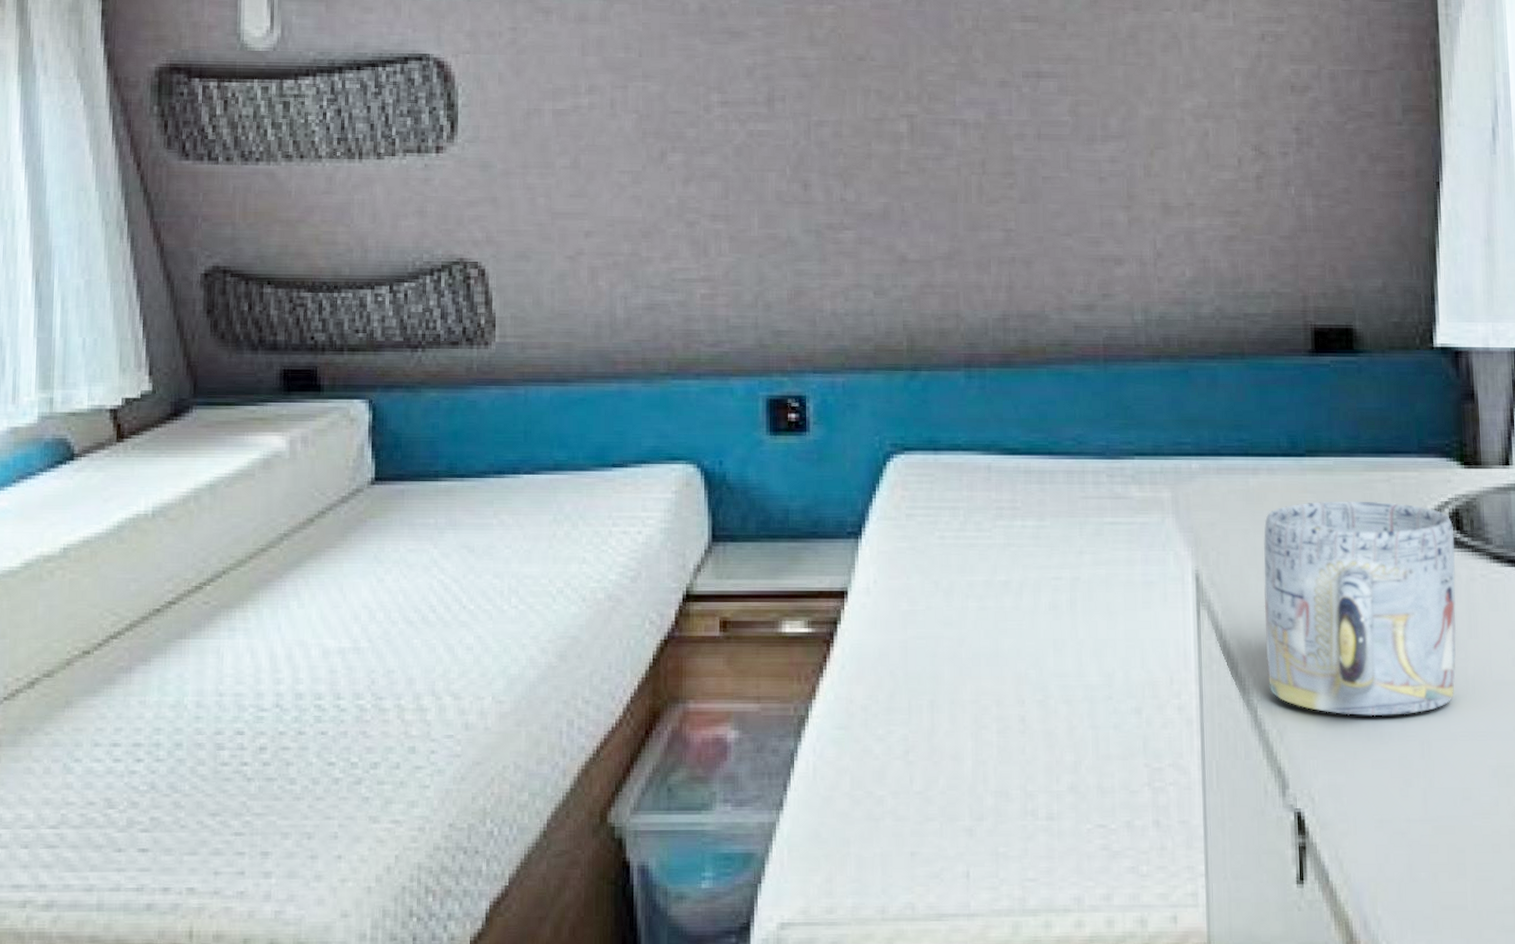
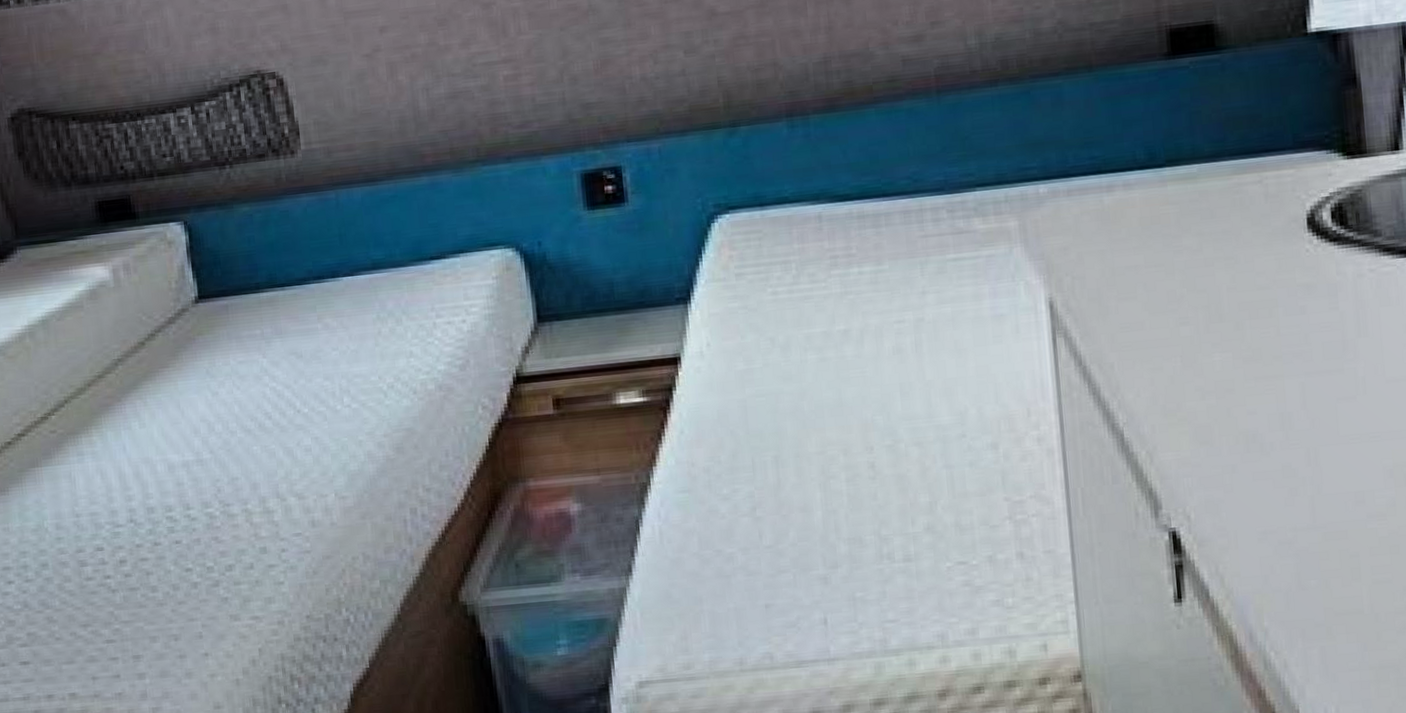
mug: present [1264,501,1457,717] -> none [1122,204,1344,430]

